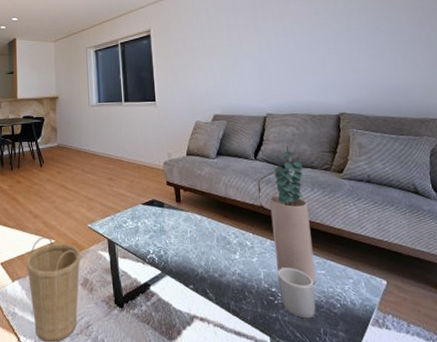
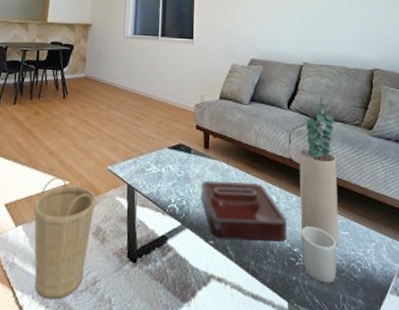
decorative tray: none [176,231,264,284] -> present [200,181,286,242]

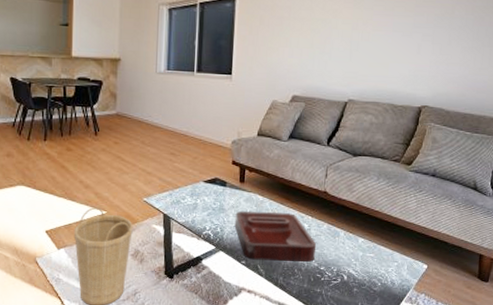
vase: present [298,97,339,247] -> none [329,134,374,266]
mug: present [300,225,337,284] -> none [327,248,361,295]

